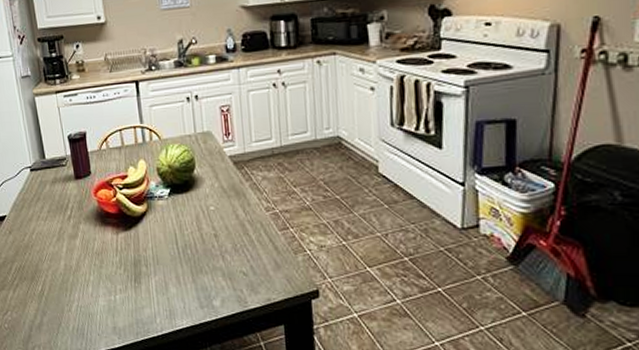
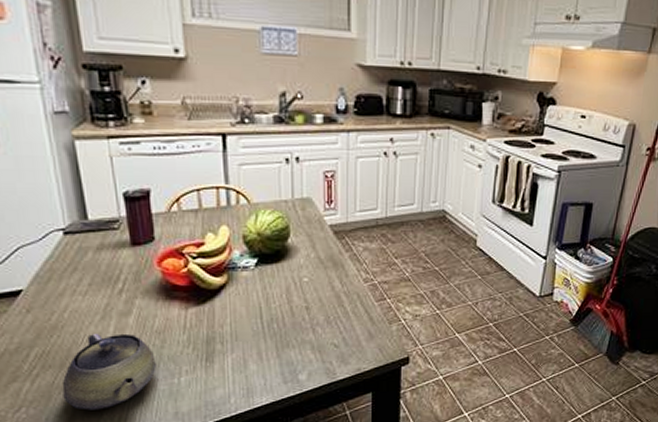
teapot: none [33,253,98,319] -> present [62,333,156,410]

